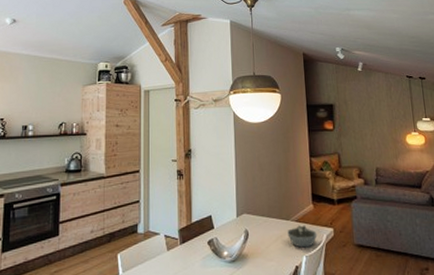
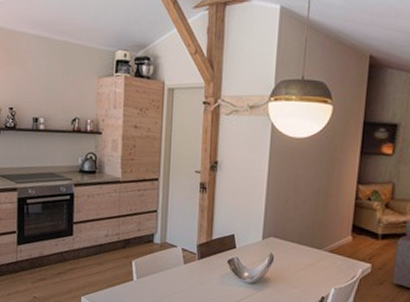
bowl: present [287,225,318,248] -> none [317,256,352,280]

